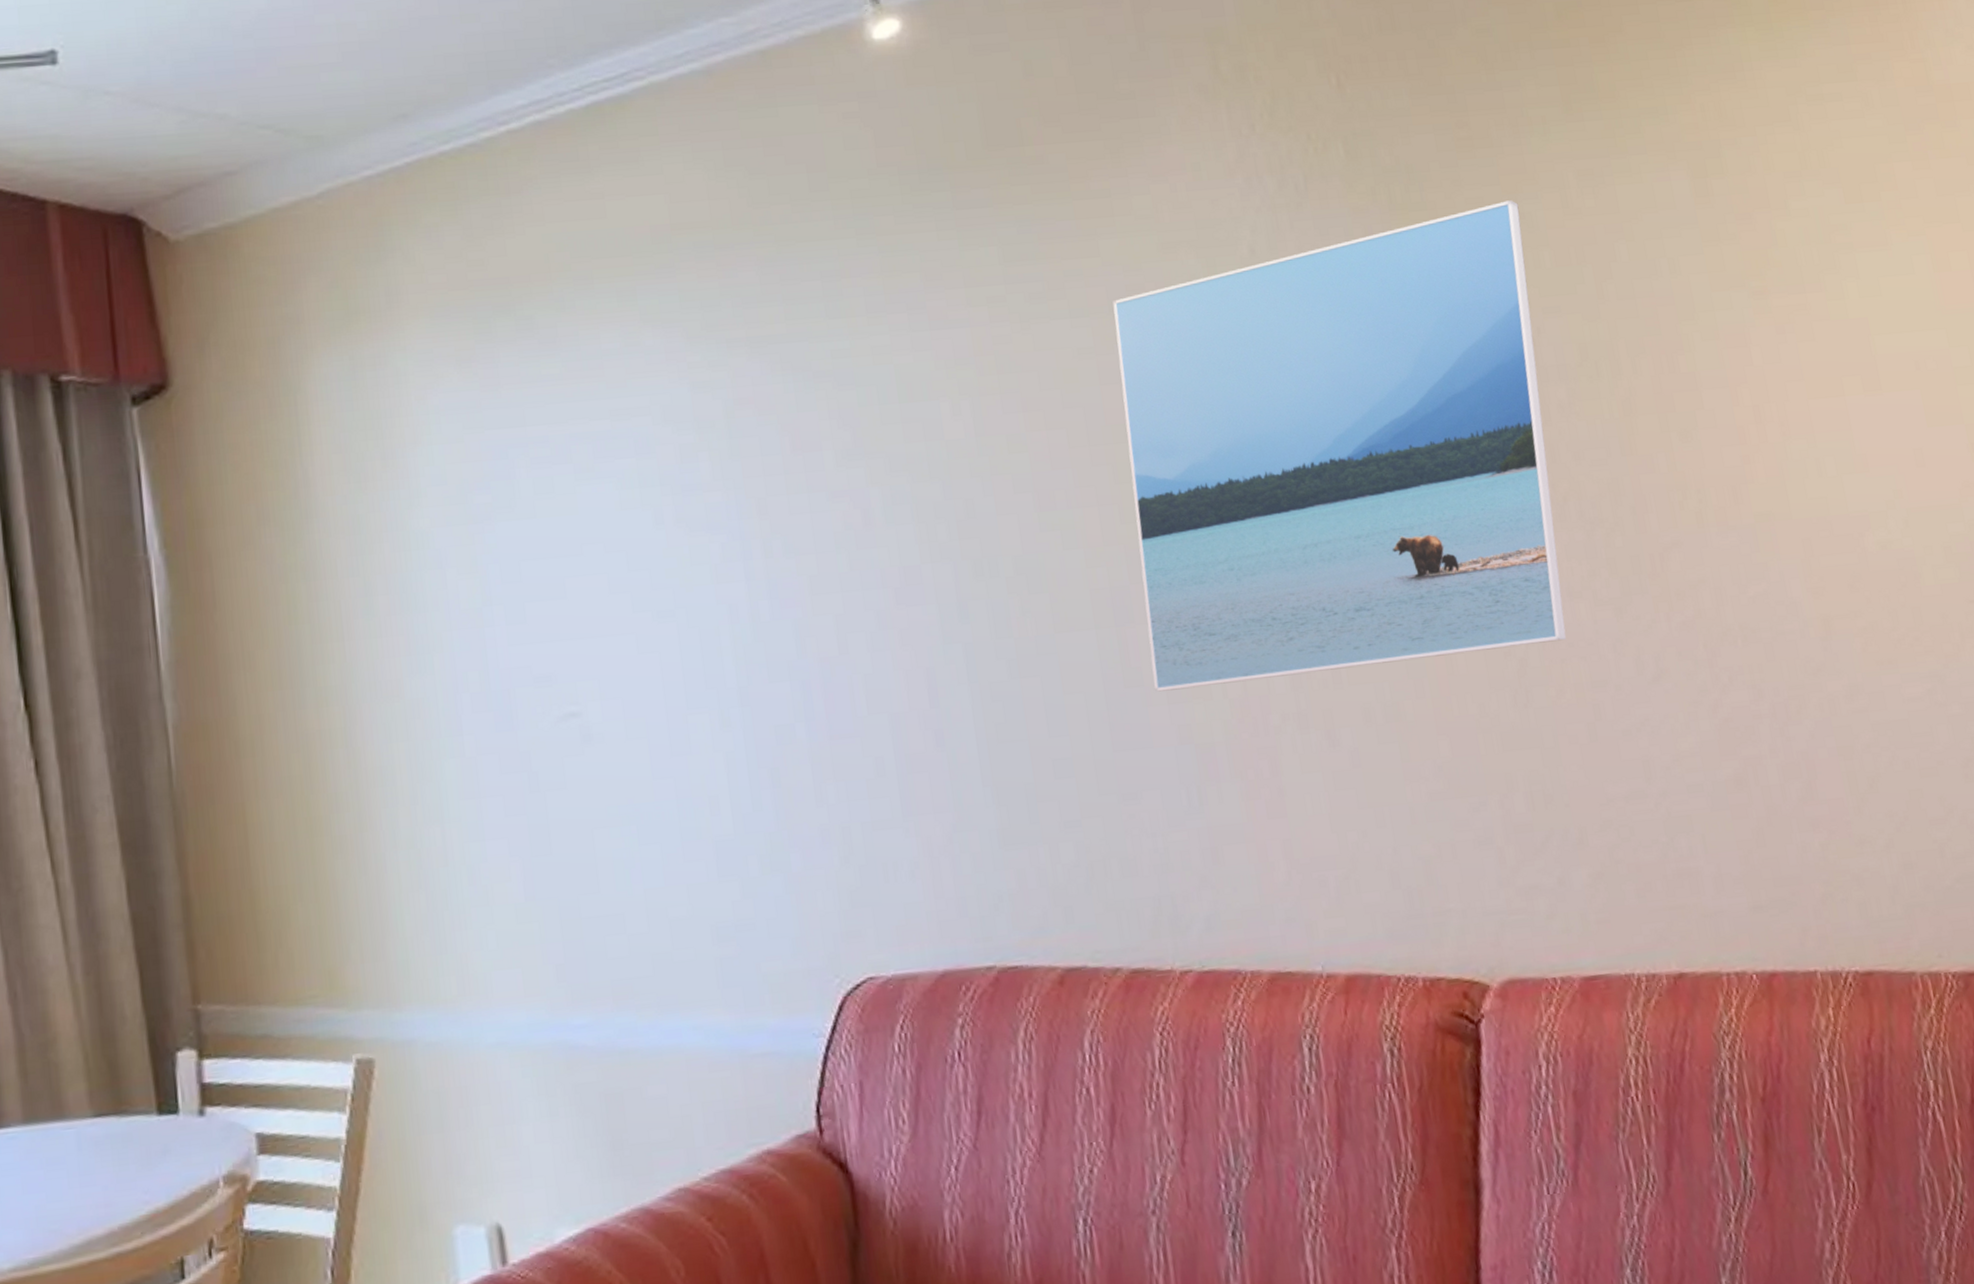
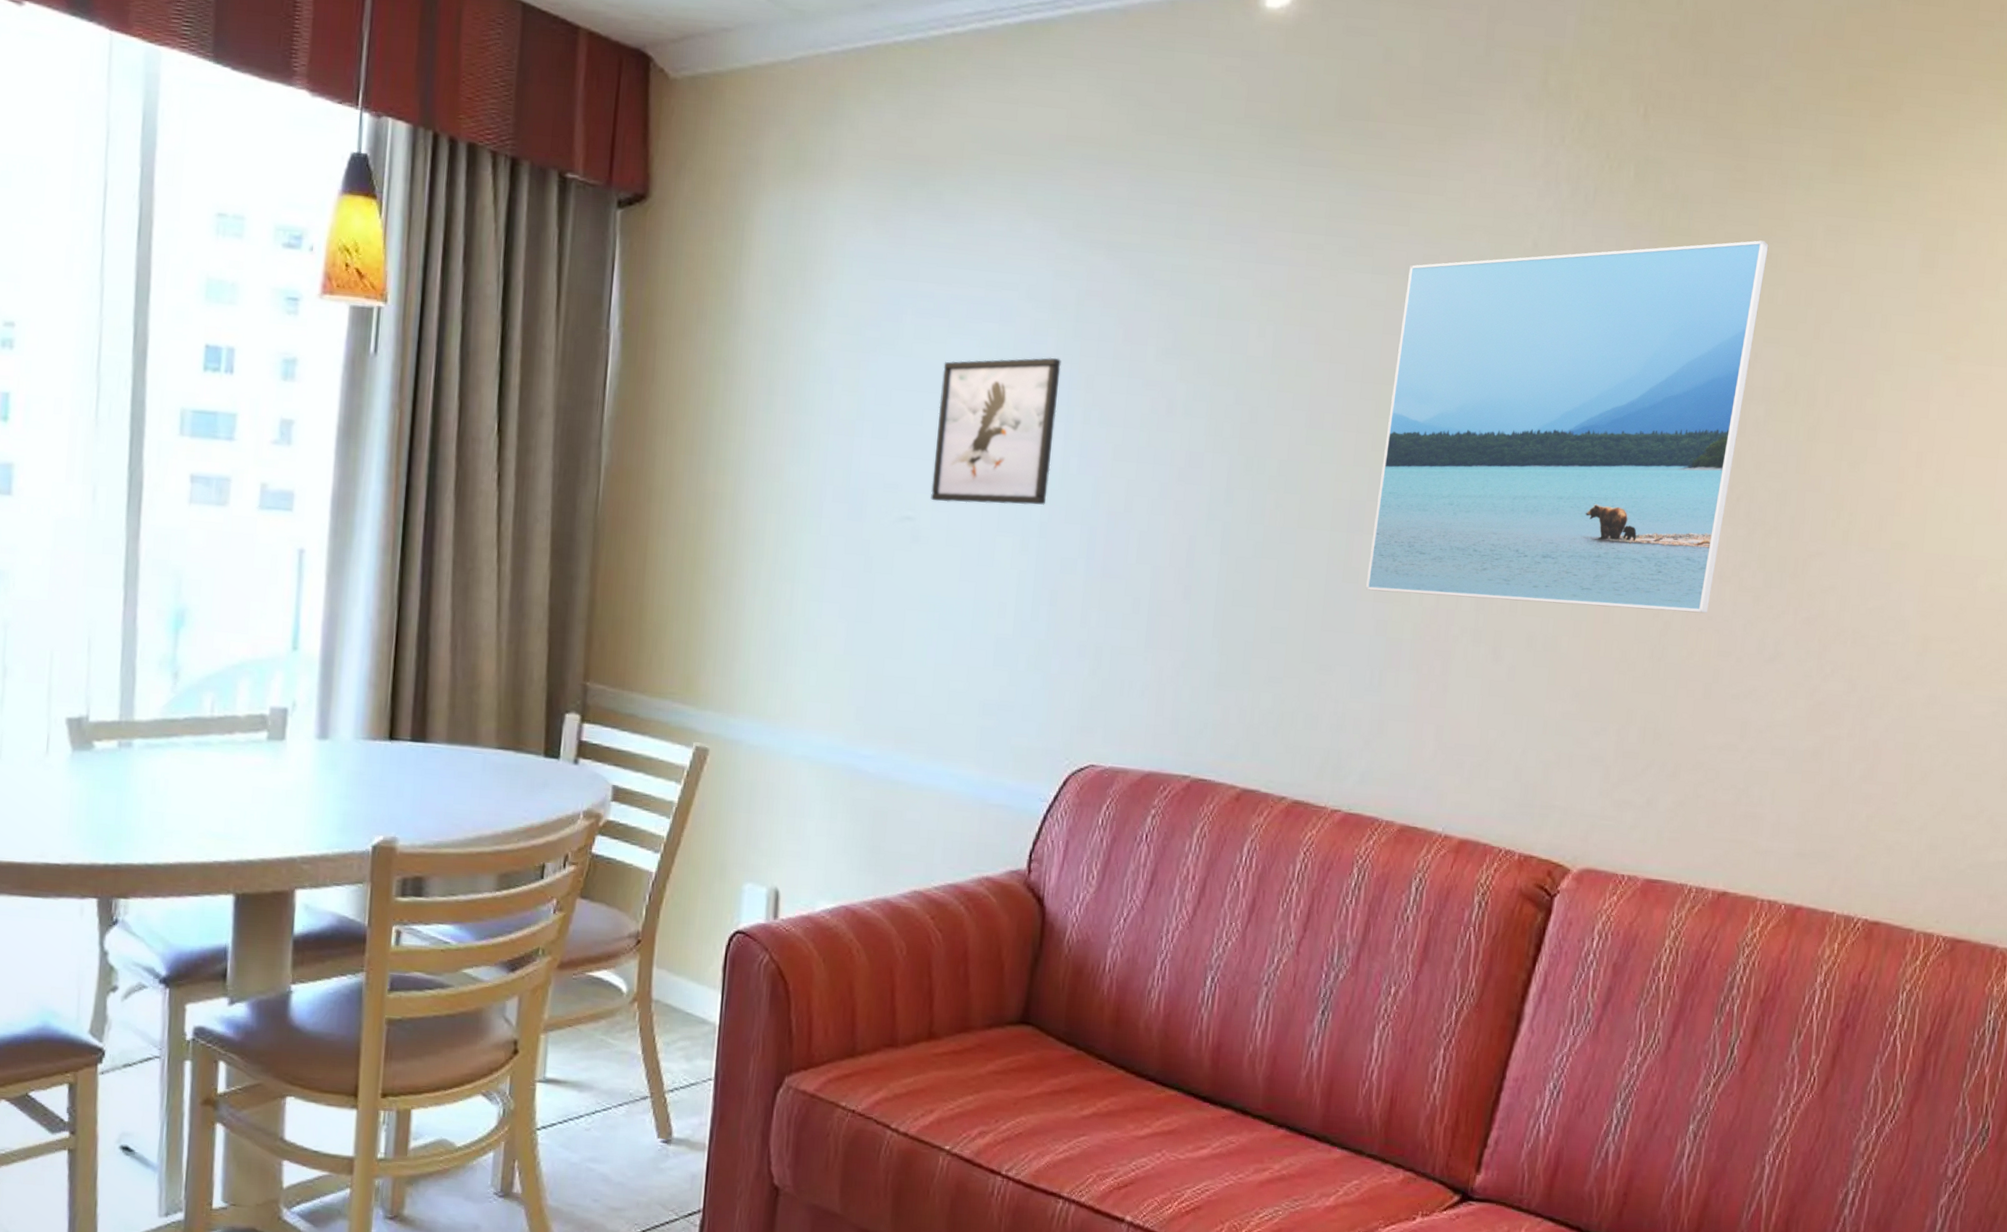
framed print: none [578,485,741,688] -> present [931,357,1061,505]

